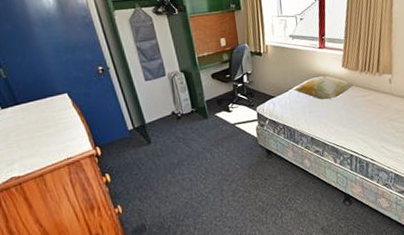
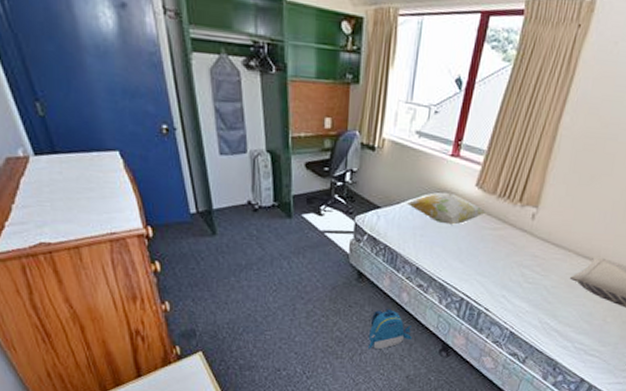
backpack: none [284,174,319,212] -> present [368,308,412,350]

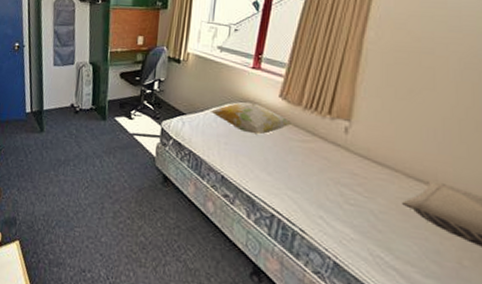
backpack: present [368,308,412,350] -> none [172,217,219,263]

